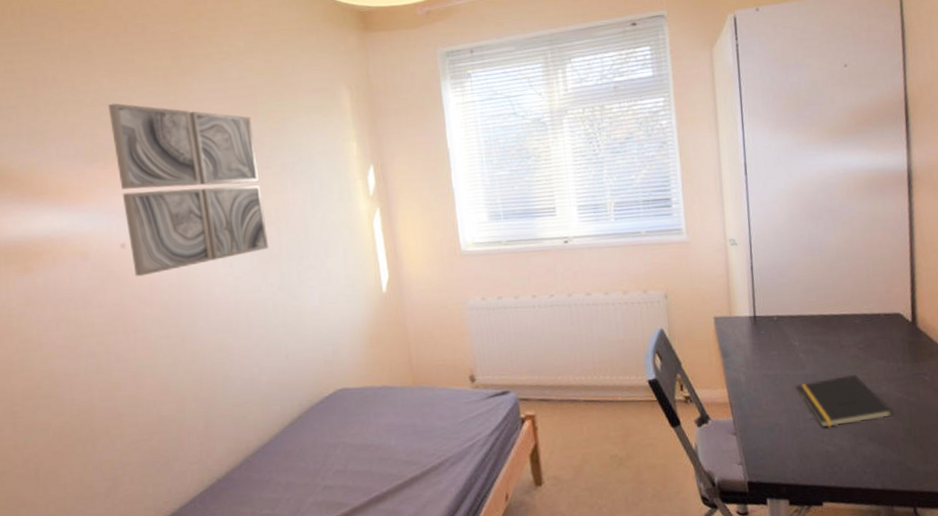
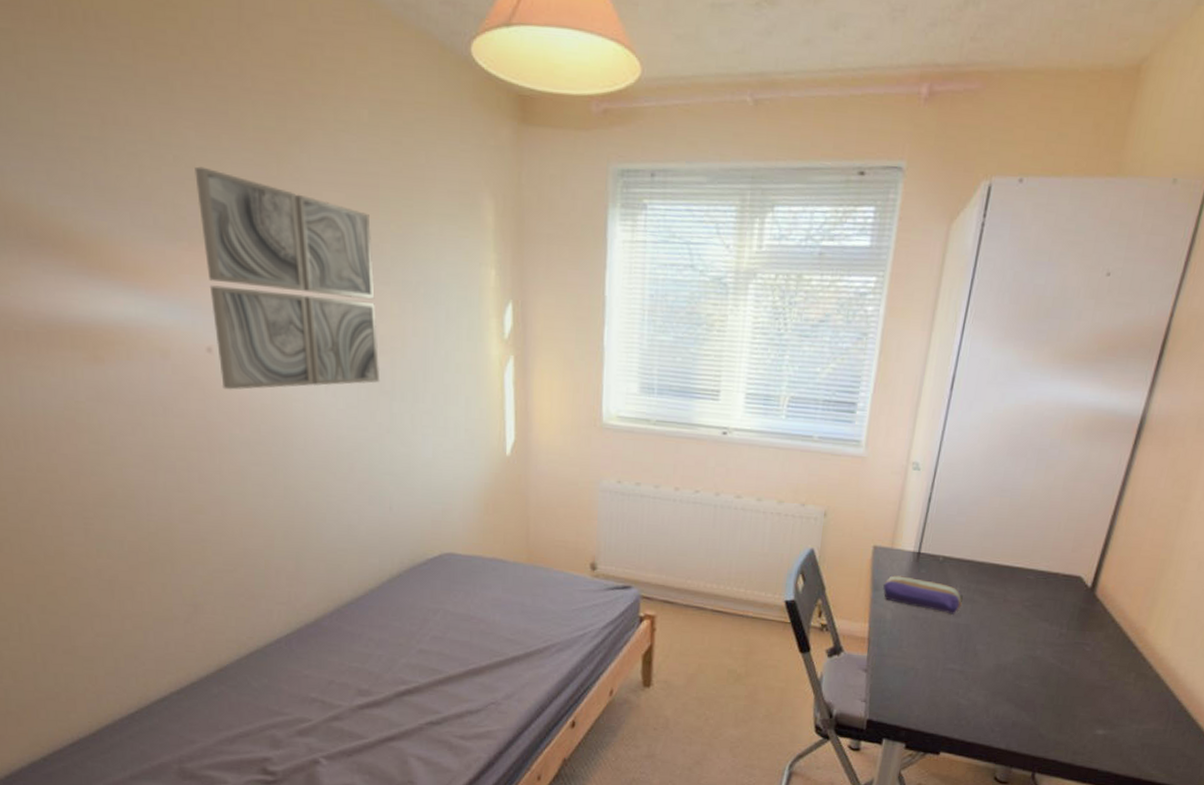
pencil case: none [731,339,804,368] -> present [883,574,963,615]
notepad: present [797,374,894,428] -> none [945,631,1041,682]

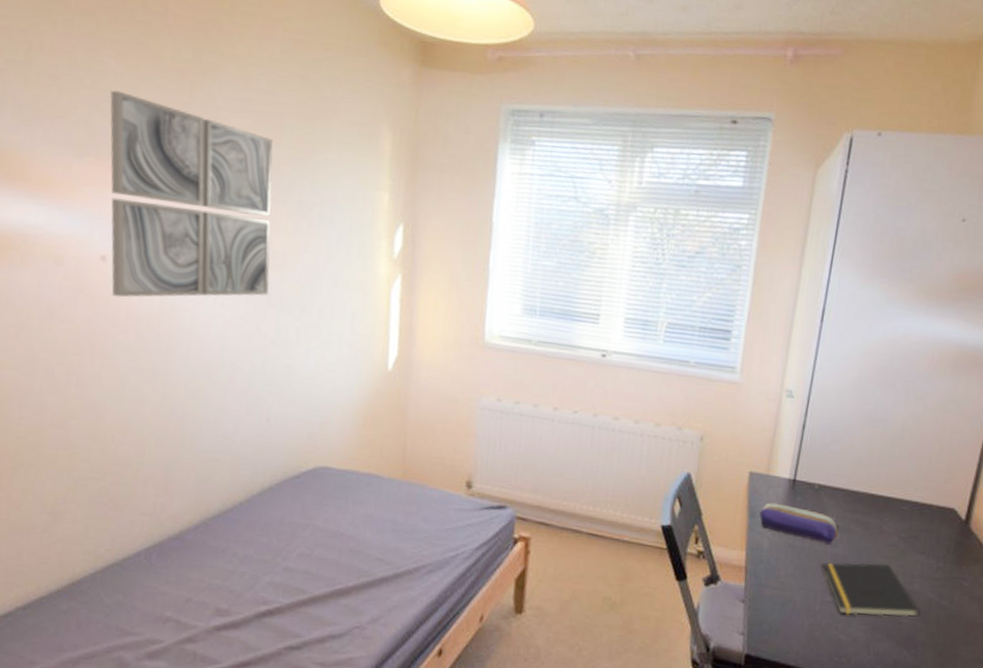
notepad: none [945,631,1041,682] -> present [822,562,921,618]

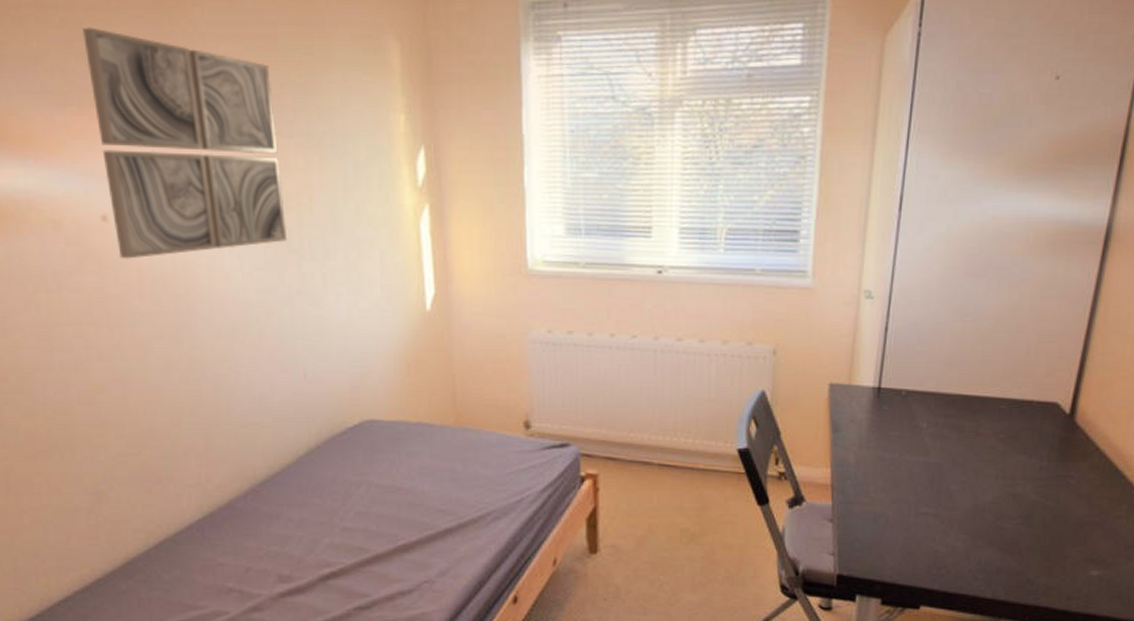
pencil case: present [759,501,839,545] -> none [843,413,931,453]
notepad: present [822,562,921,618] -> none [915,468,1024,525]

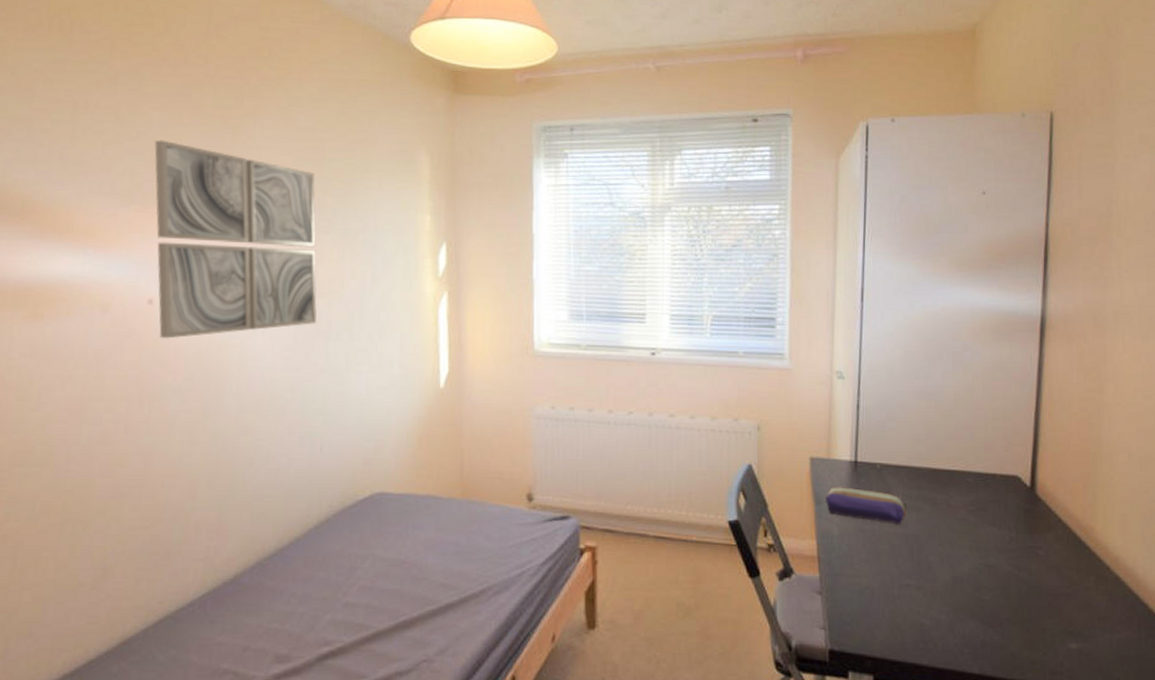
pencil case: none [843,413,931,453] -> present [826,486,907,525]

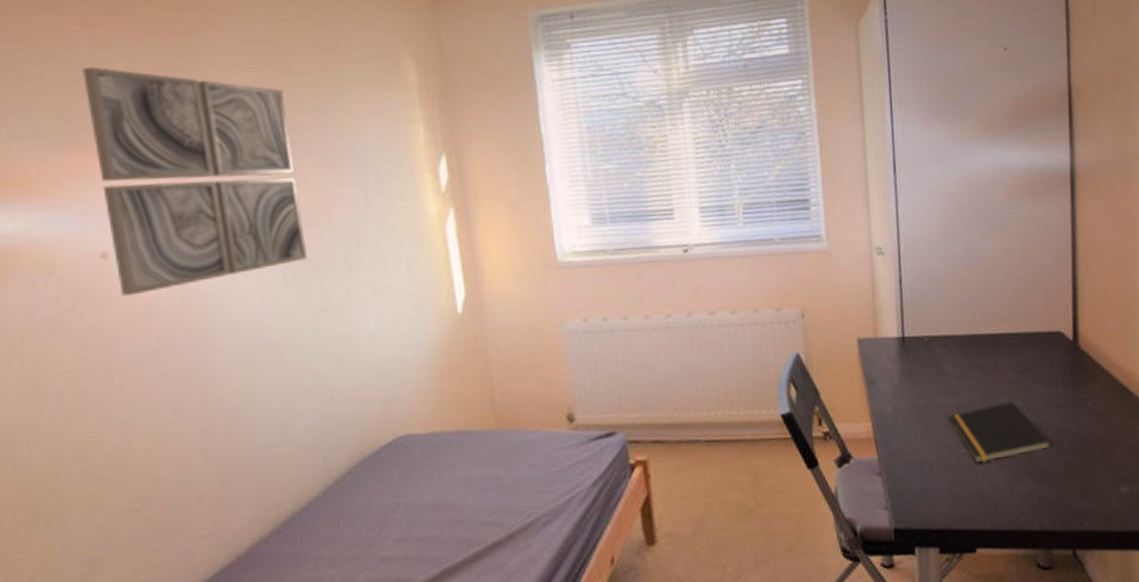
pencil case: present [826,486,907,525] -> none [876,364,958,396]
notepad: none [895,539,1001,597] -> present [949,402,1054,464]

